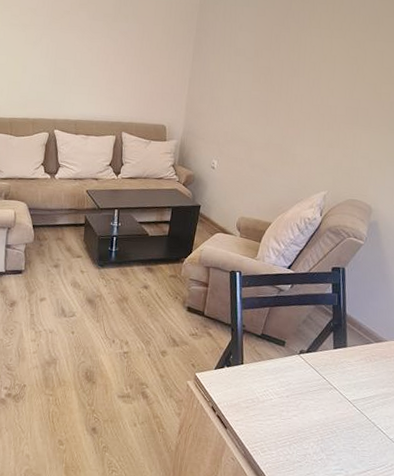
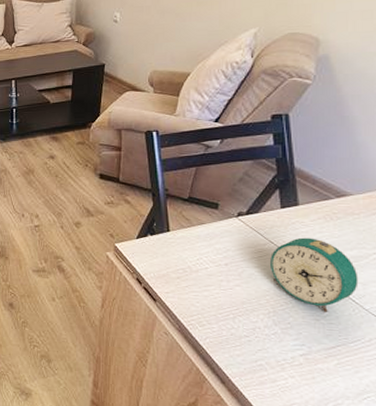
alarm clock: none [322,375,387,441] -> present [270,237,359,312]

